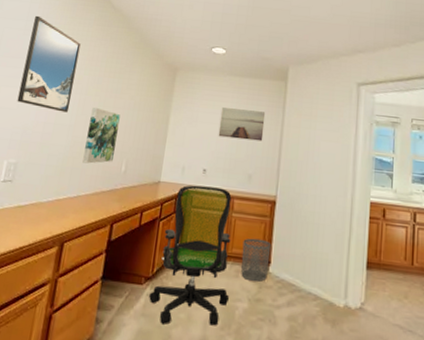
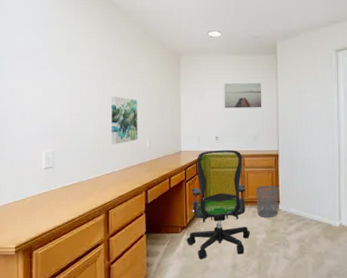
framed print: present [17,15,81,113] -> none [41,19,91,104]

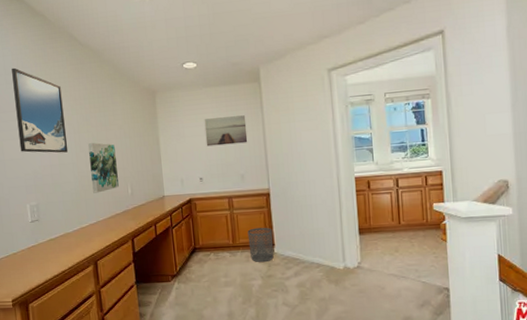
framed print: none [41,19,91,104] -> present [11,67,69,153]
office chair: present [187,150,250,259] -> none [178,191,245,308]

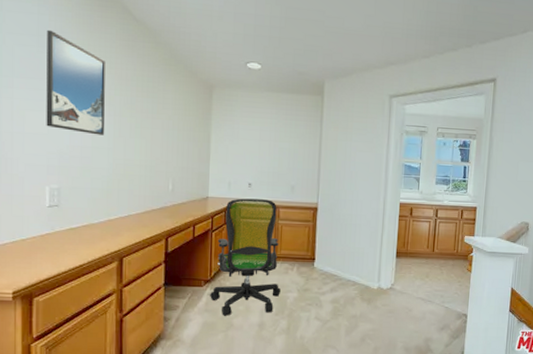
wall art: present [88,143,119,193] -> none [128,129,160,185]
office chair: none [178,191,245,308] -> present [210,198,280,316]
wall art: present [204,115,248,147] -> none [260,124,304,155]
waste bin: present [247,227,274,262] -> none [289,240,315,275]

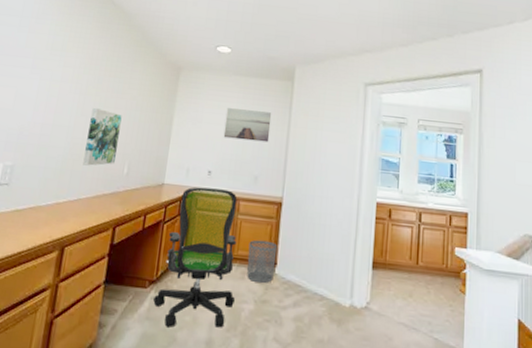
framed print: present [46,29,105,135] -> none [12,11,80,113]
wall art: none [128,129,160,185] -> present [83,108,122,166]
wall art: none [260,124,304,155] -> present [223,108,272,142]
waste bin: none [289,240,315,275] -> present [247,240,278,283]

